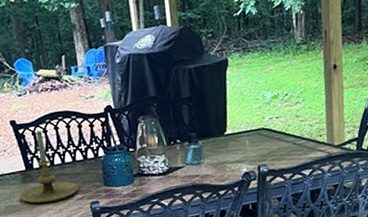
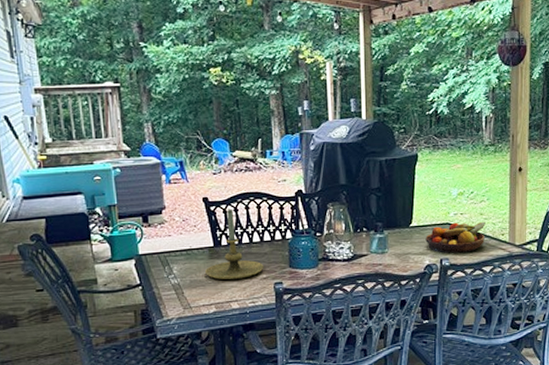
fruit bowl: none [241,123,302,160] -> present [425,221,486,253]

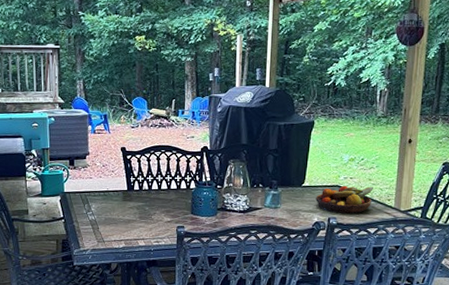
candle holder: present [205,210,264,280] -> none [119,159,169,220]

